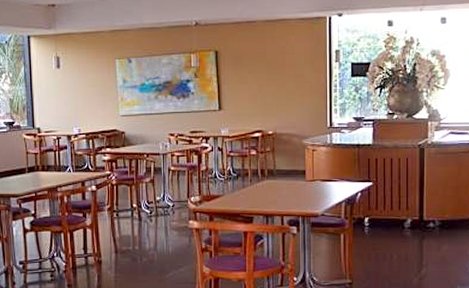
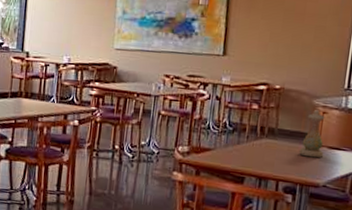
vase: none [296,148,319,191] -> present [298,109,325,158]

